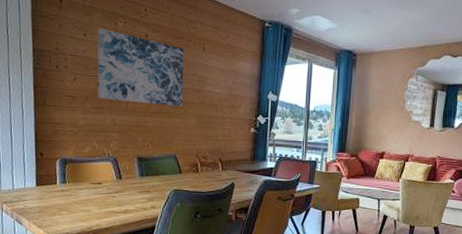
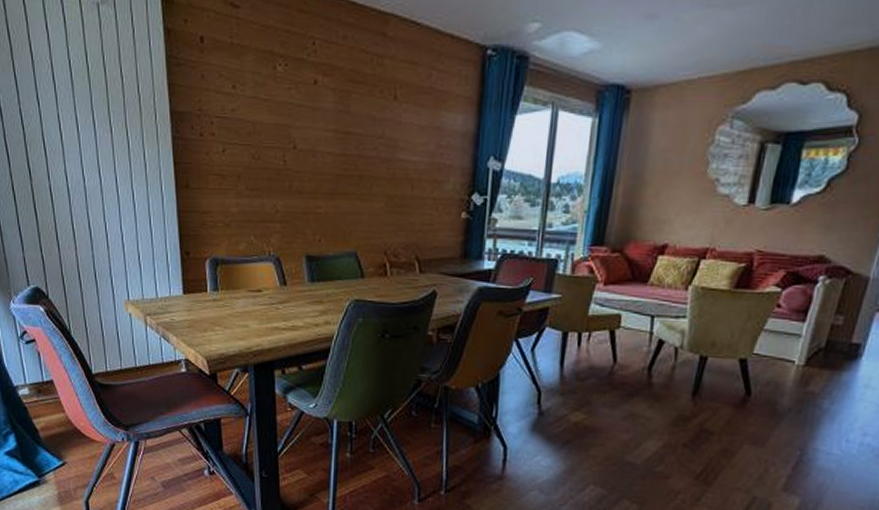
wall art: present [97,28,184,107] -> none [250,75,368,184]

